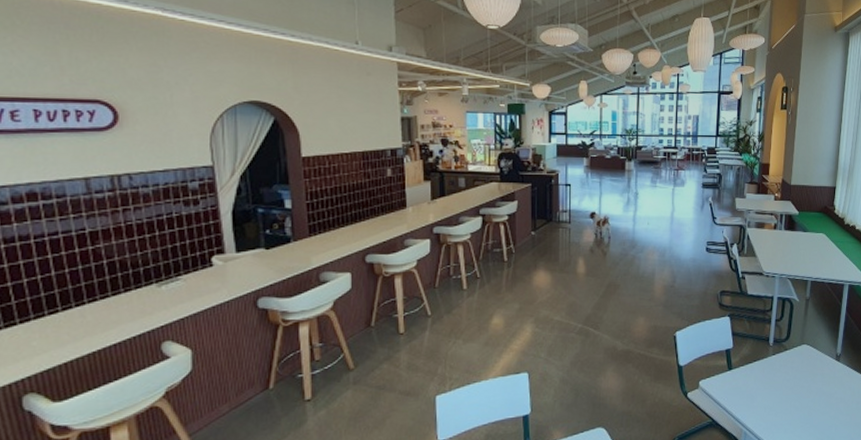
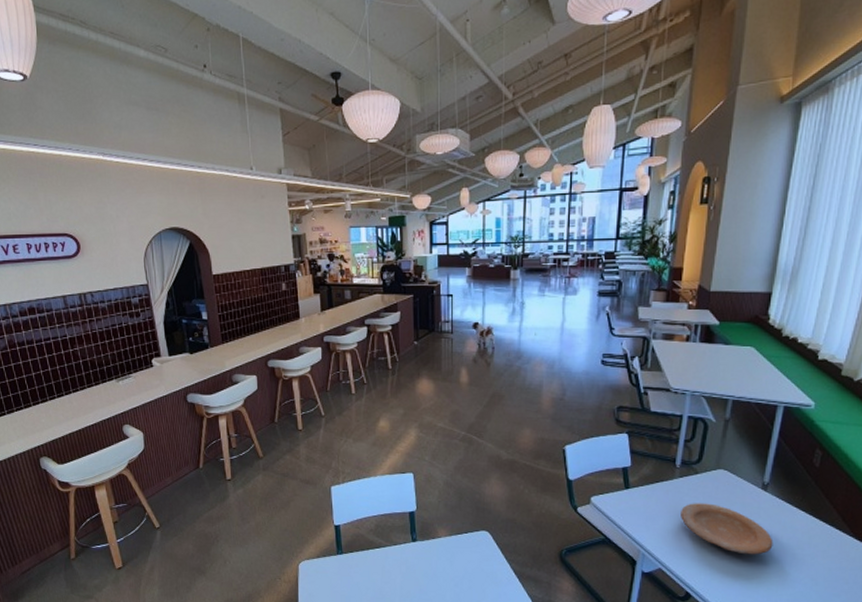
plate: none [775,377,846,422] -> present [681,503,774,555]

